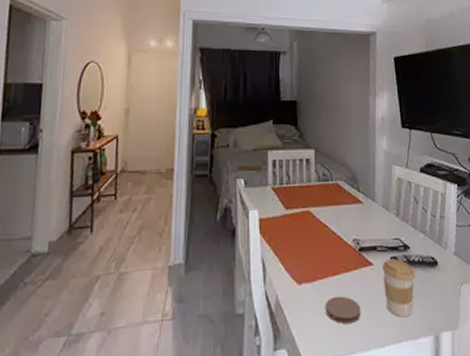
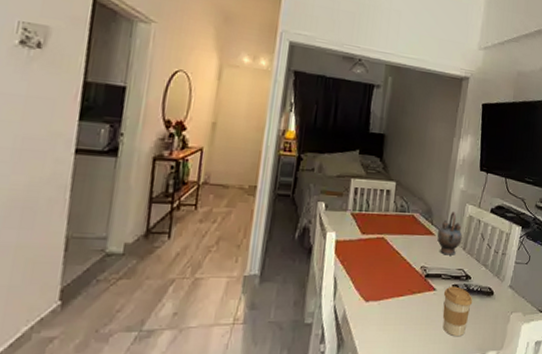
coaster: present [325,296,361,325] -> none [387,314,420,340]
teapot: none [366,175,393,224] -> present [437,212,462,255]

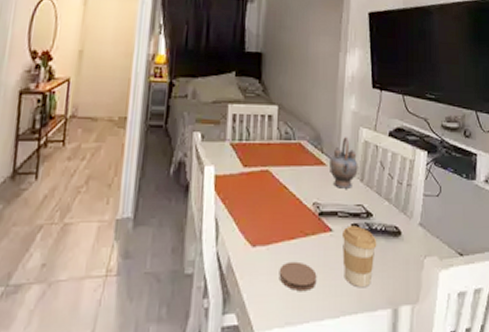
coaster: none [387,314,420,340] -> present [279,261,317,292]

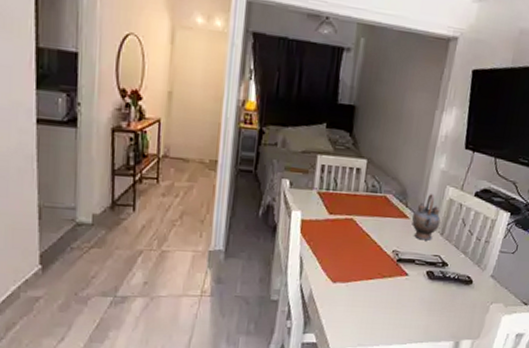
coaster: present [279,261,317,292] -> none [355,297,390,322]
coffee cup: present [341,225,377,288] -> none [414,272,449,323]

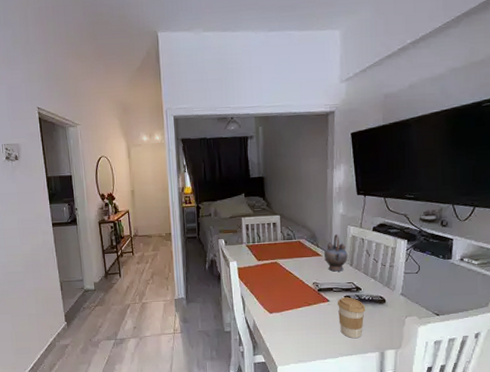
coffee cup: none [414,272,449,323] -> present [337,297,366,339]

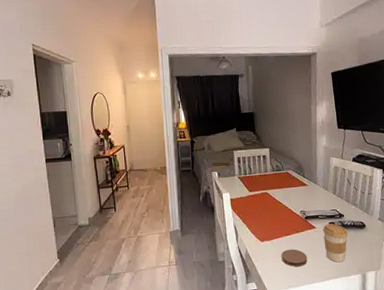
coaster: none [291,322,320,342] -> present [281,249,308,267]
teapot: present [324,234,348,272] -> none [310,165,331,200]

